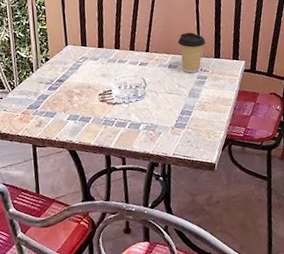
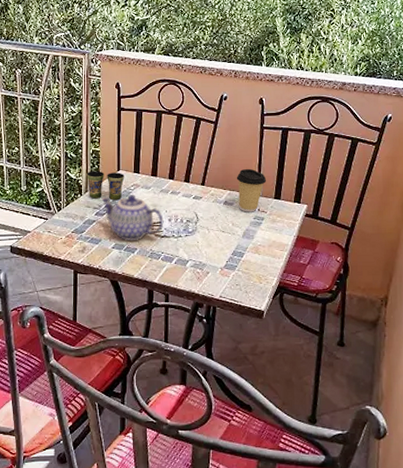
cup: none [36,47,73,75] -> present [87,171,125,201]
teapot: none [51,67,114,111] -> present [100,195,164,240]

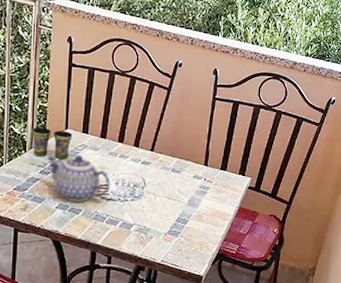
coffee cup: present [236,168,267,212] -> none [185,138,215,181]

